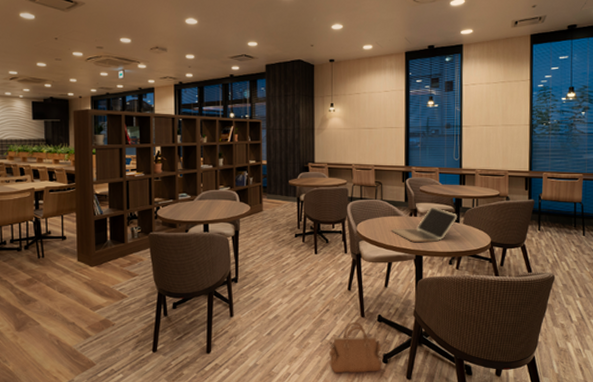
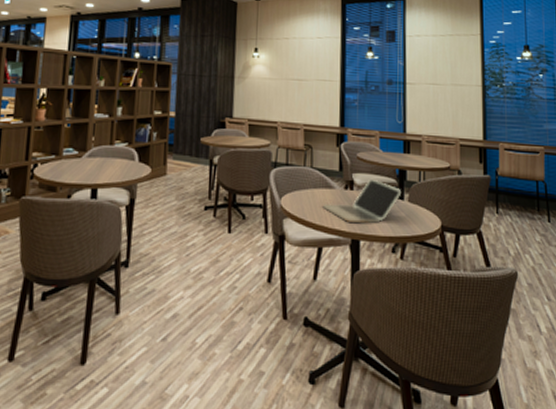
shoulder bag: present [328,322,383,373] -> none [239,325,310,397]

